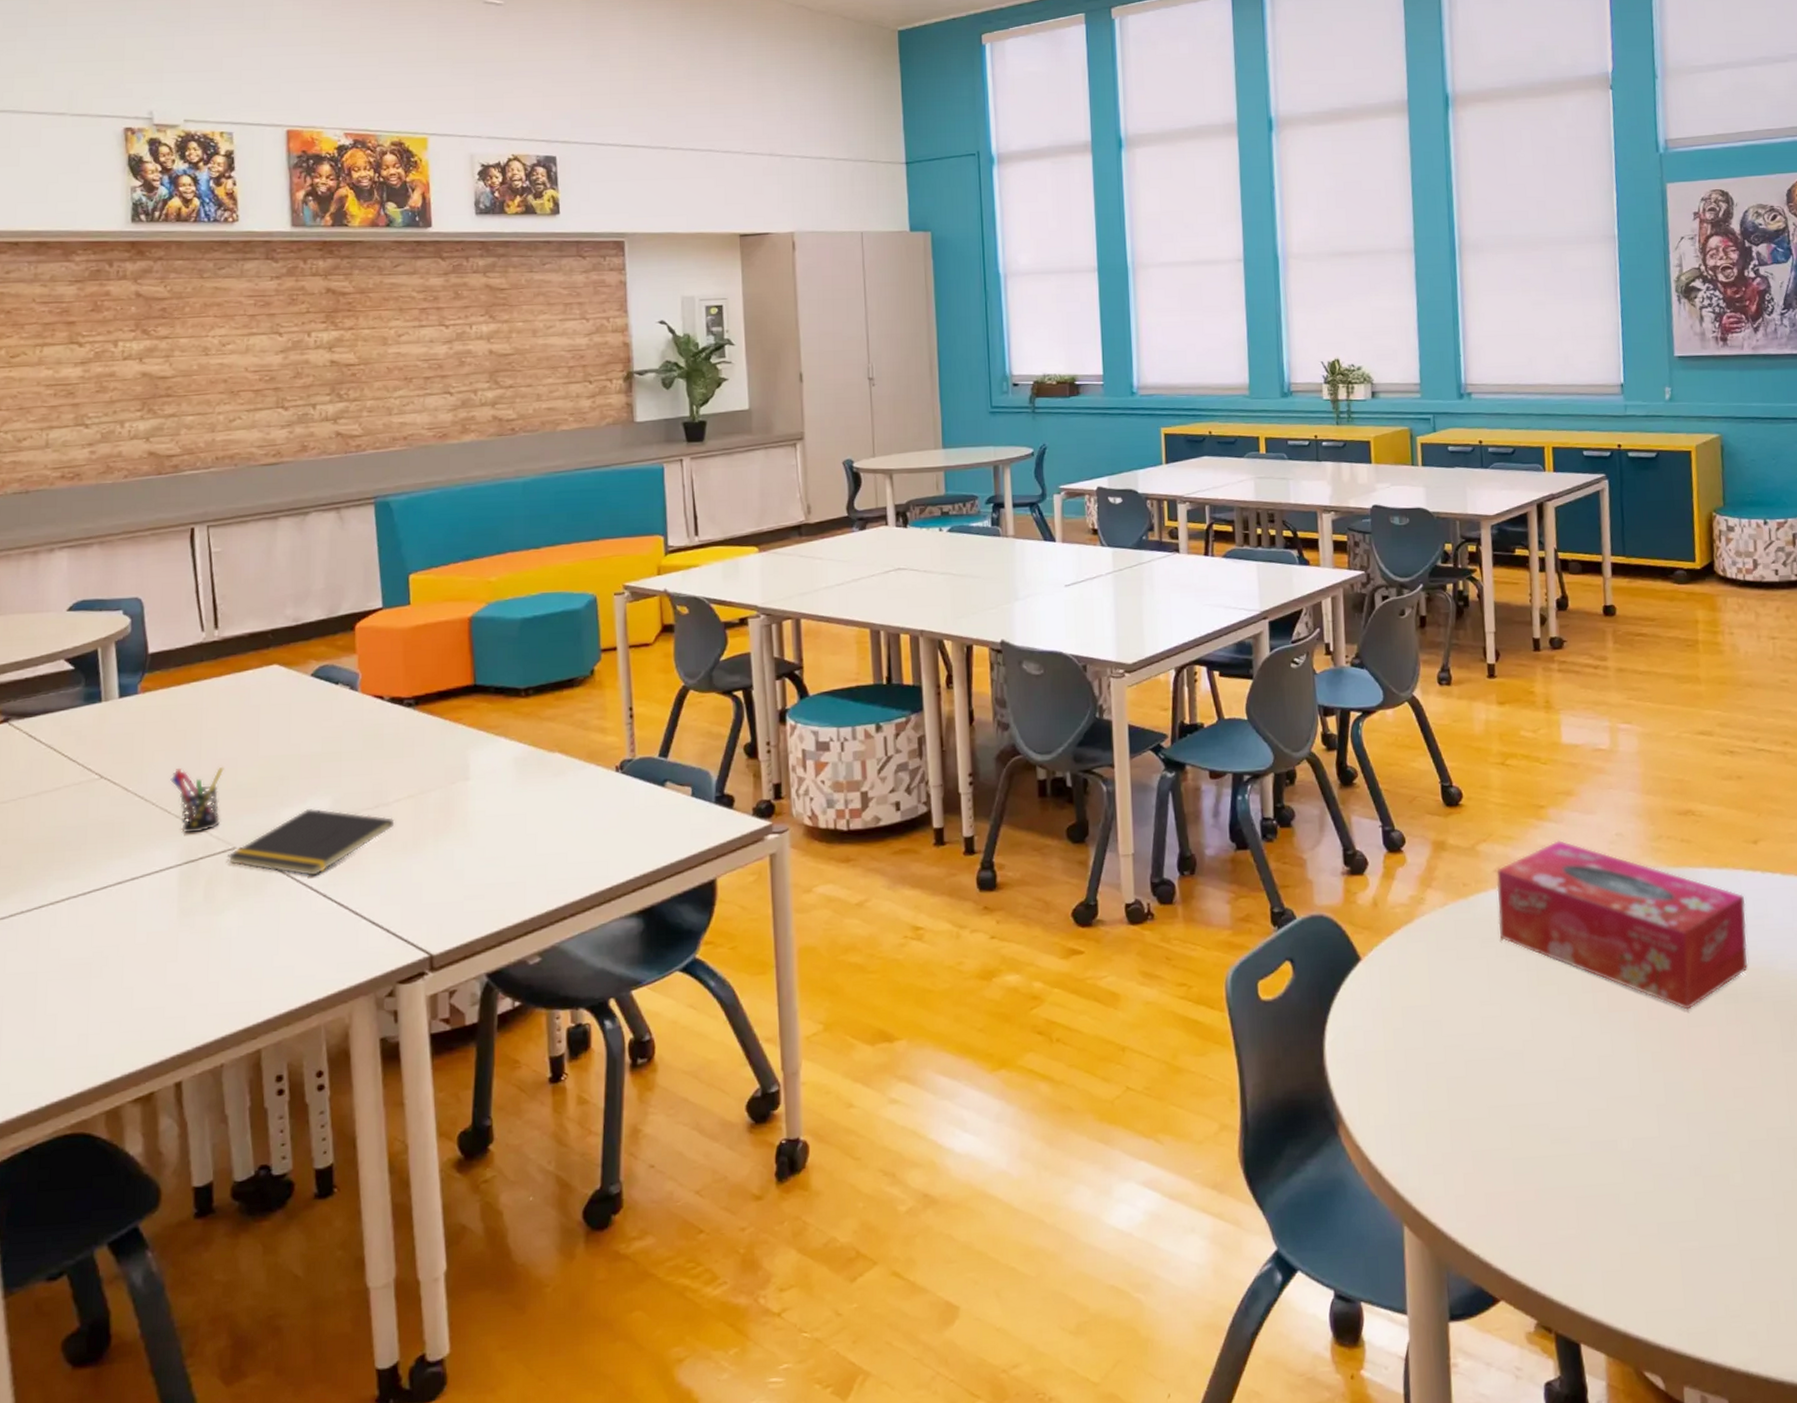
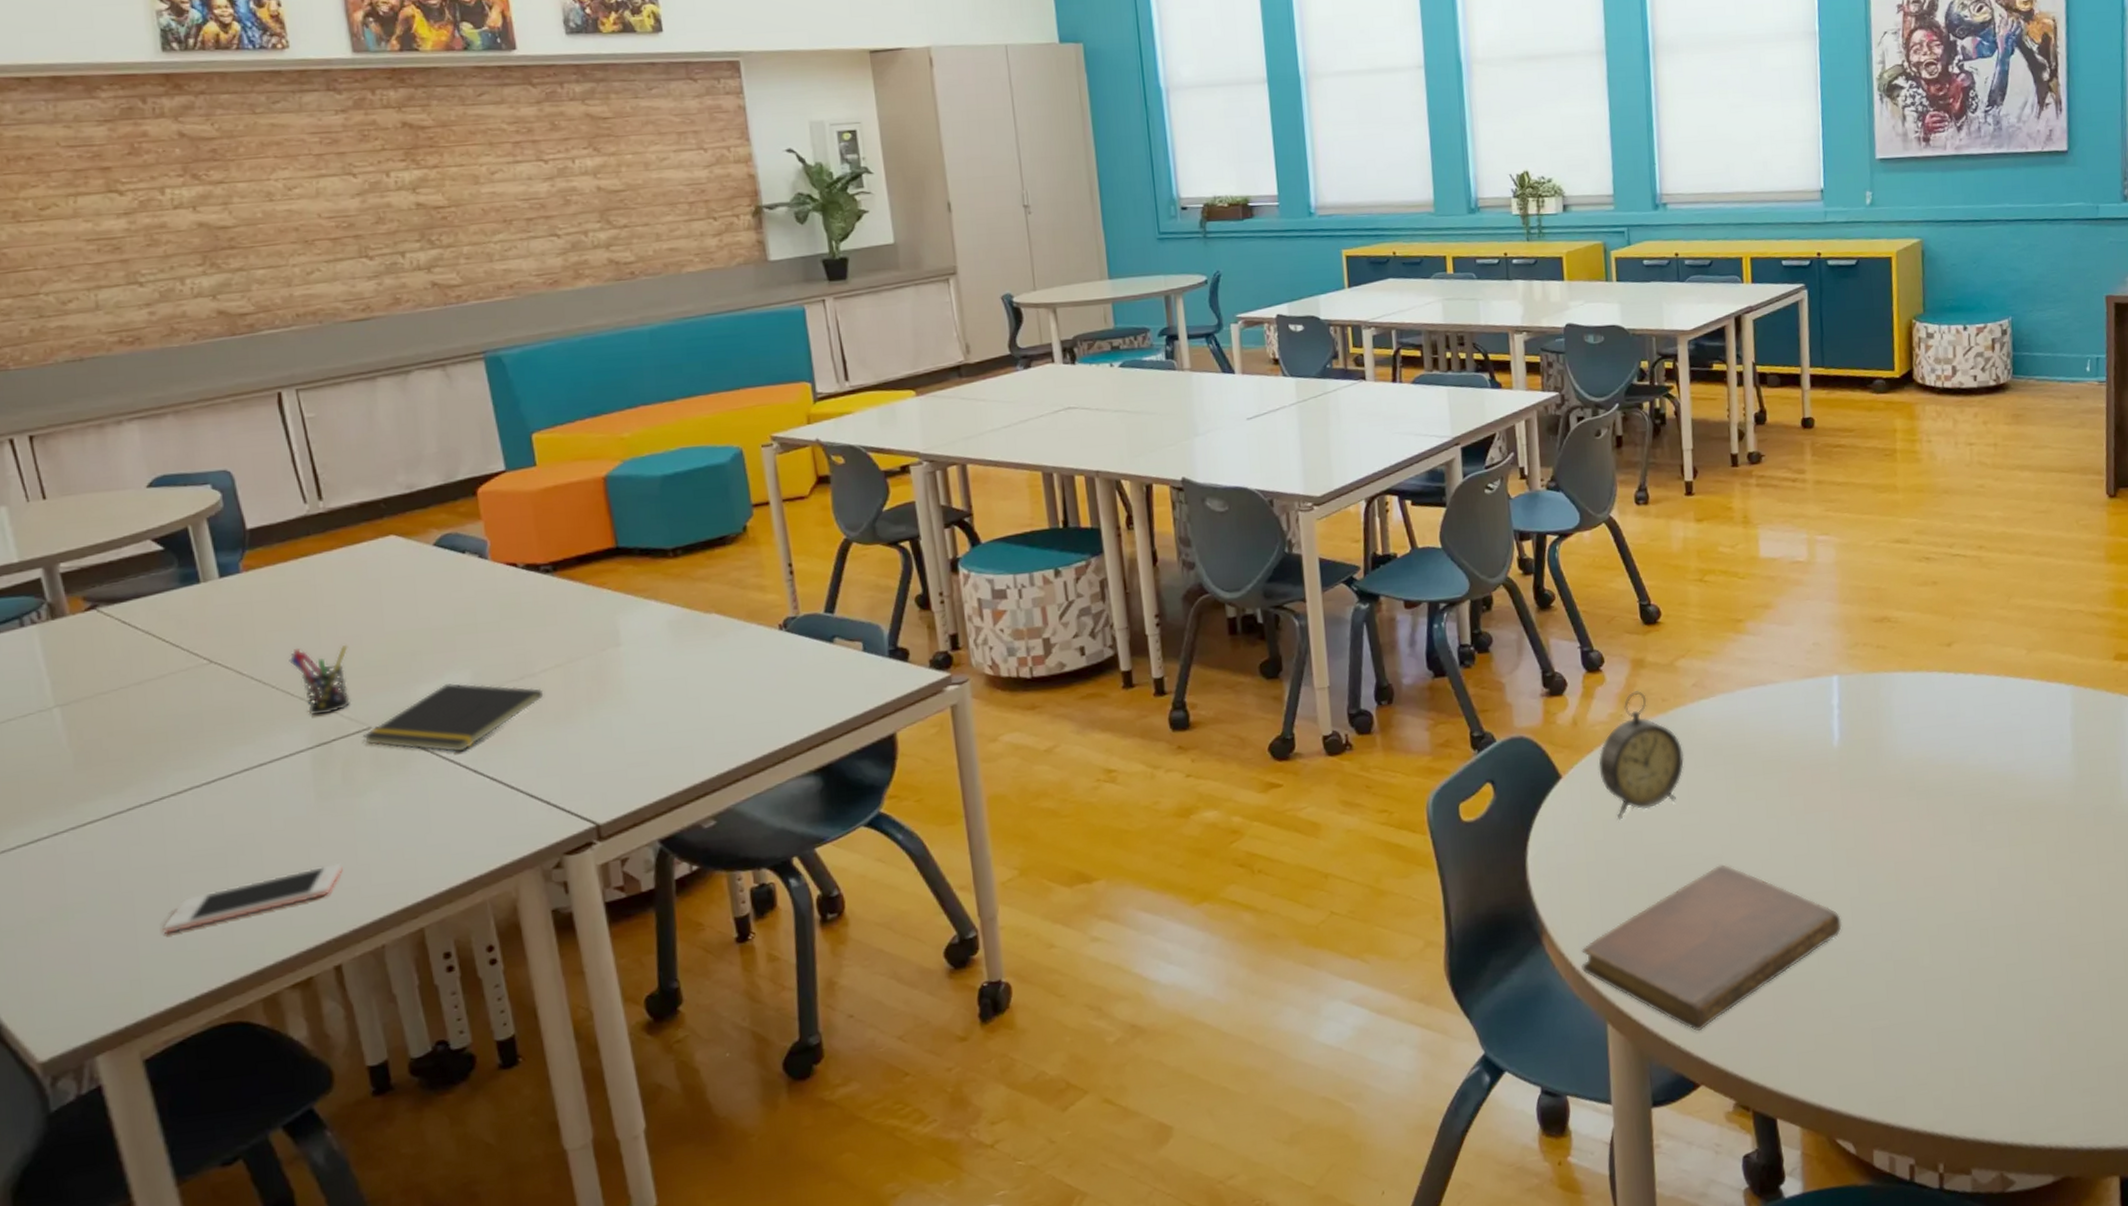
cell phone: none [25,979,194,1041] -> present [162,862,343,935]
notebook: none [1378,1061,1648,1241] -> present [1581,864,1842,1032]
alarm clock: none [1398,874,1485,1008] -> present [1598,691,1685,820]
tissue box: present [1496,839,1748,1010] -> none [1695,651,1940,808]

